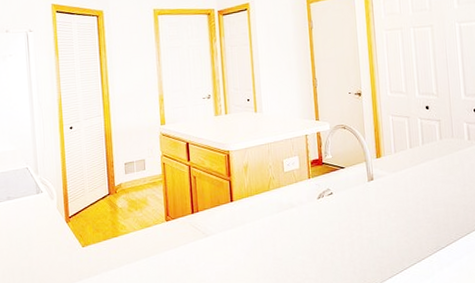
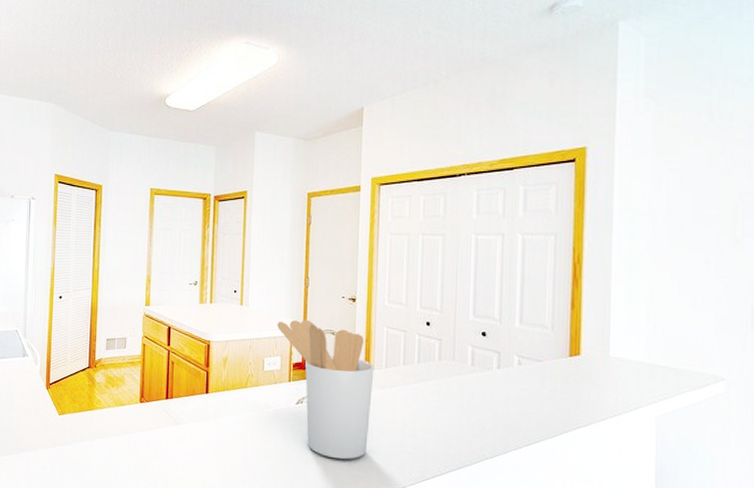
utensil holder: none [292,118,387,244] -> present [277,319,374,460]

